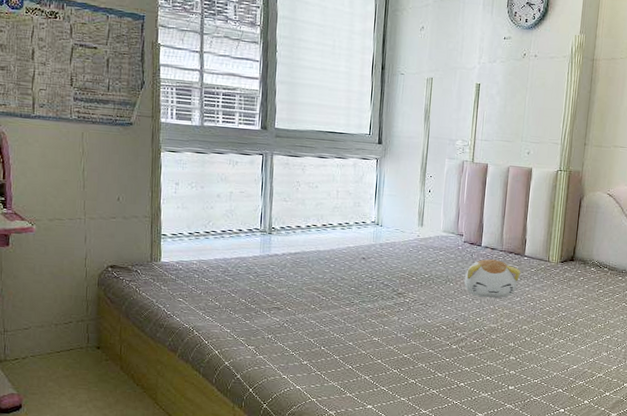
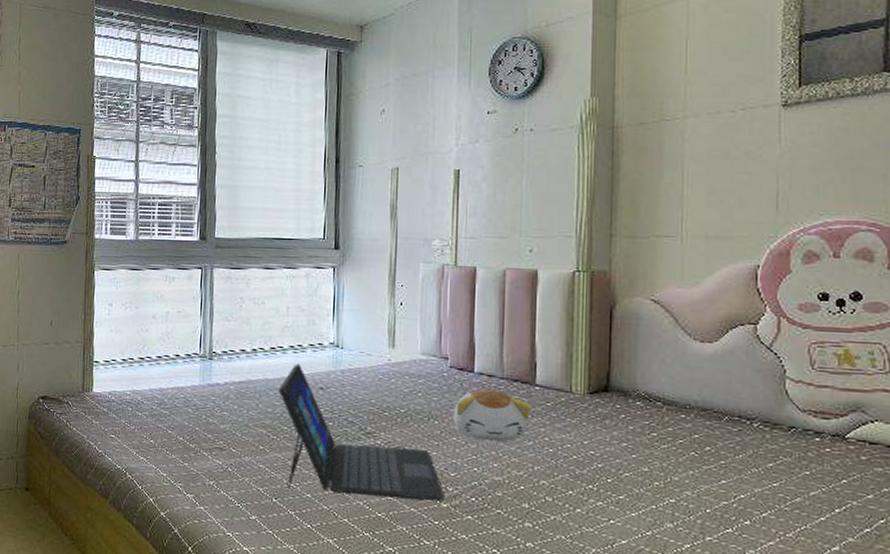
laptop: none [328,238,455,344] -> present [278,363,445,501]

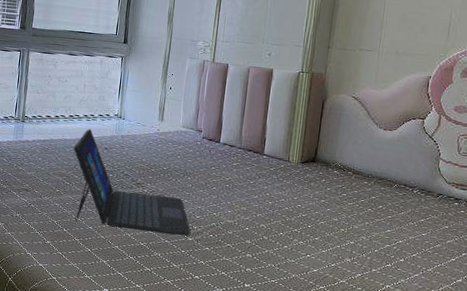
plush toy: present [452,389,532,442] -> none [201,155,260,195]

